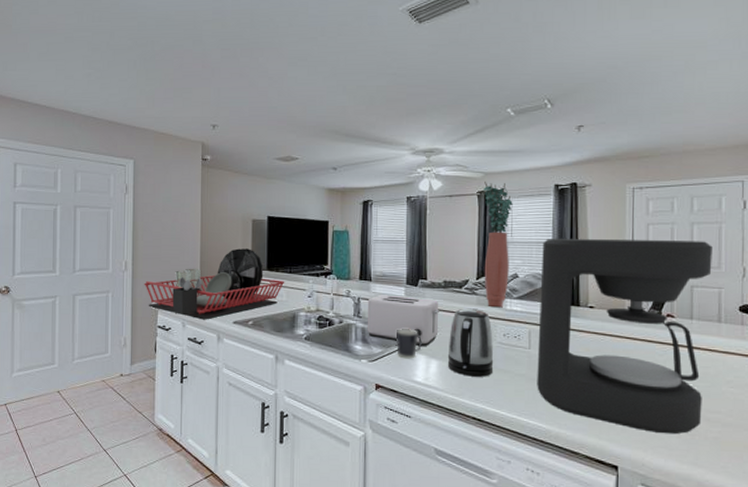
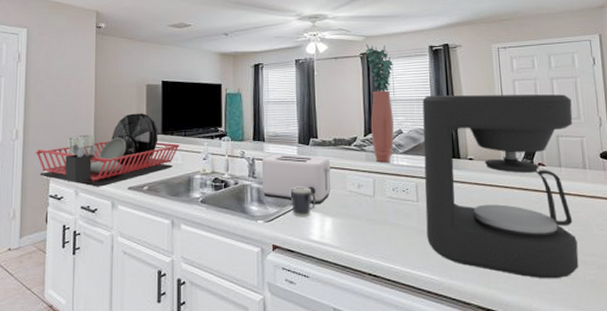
kettle: present [447,308,494,377] -> none [341,165,386,232]

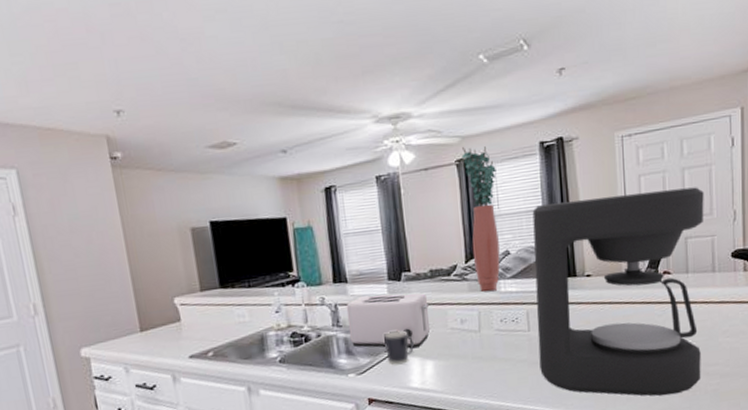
dish rack: present [35,113,180,187] -> none [64,265,245,361]

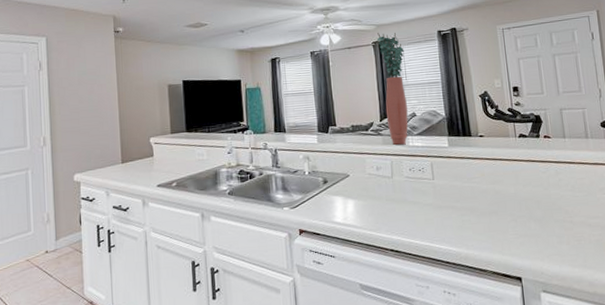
toaster: present [346,293,430,349] -> none [284,143,351,189]
mug: present [383,330,414,365] -> none [313,173,338,202]
coffee maker: present [532,187,704,396] -> none [433,69,585,242]

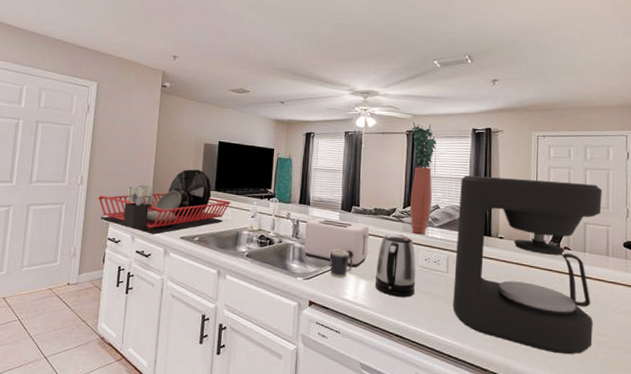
dish rack: none [64,113,205,187] -> present [97,169,231,235]
toaster: none [284,143,351,189] -> present [303,218,370,268]
mug: none [313,173,338,202] -> present [329,250,353,278]
kettle: none [361,148,404,212] -> present [374,234,416,297]
coffee maker: none [433,69,585,242] -> present [453,175,602,355]

